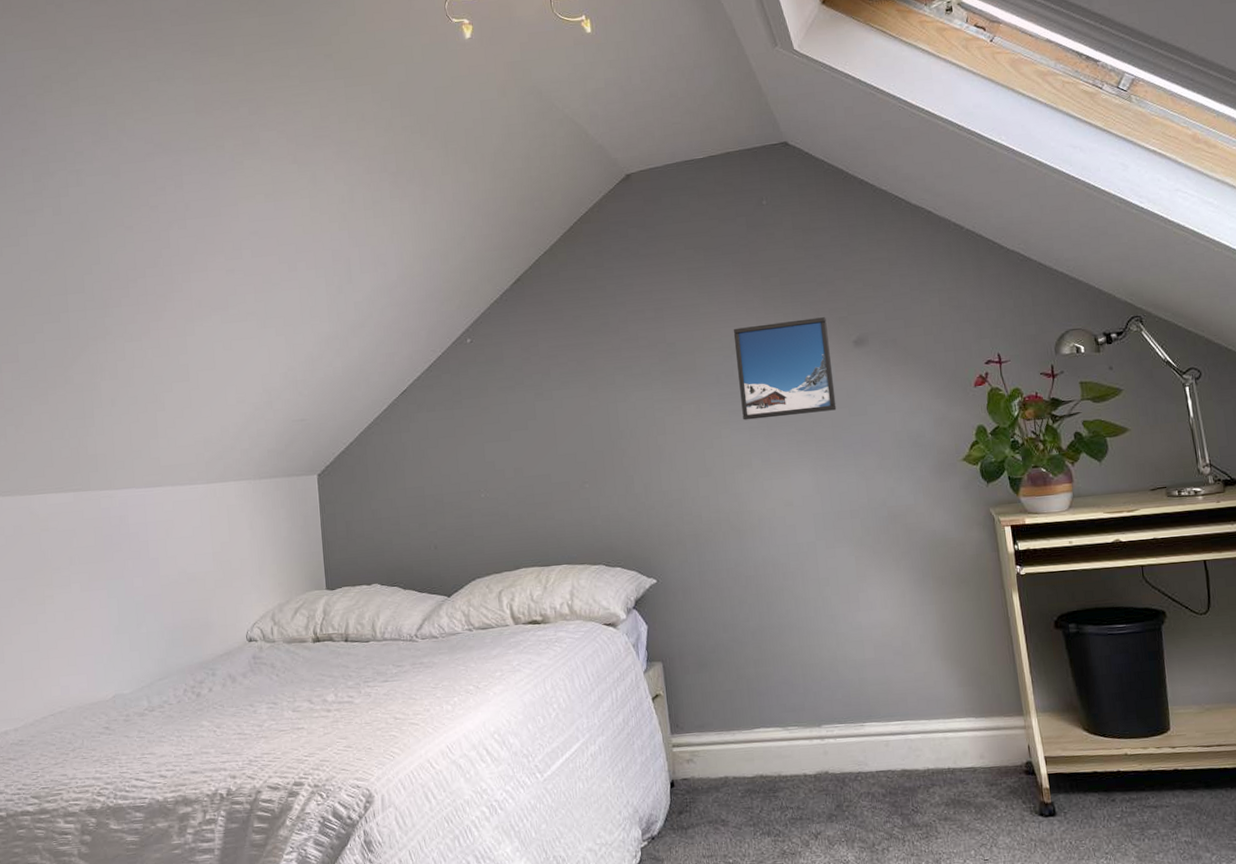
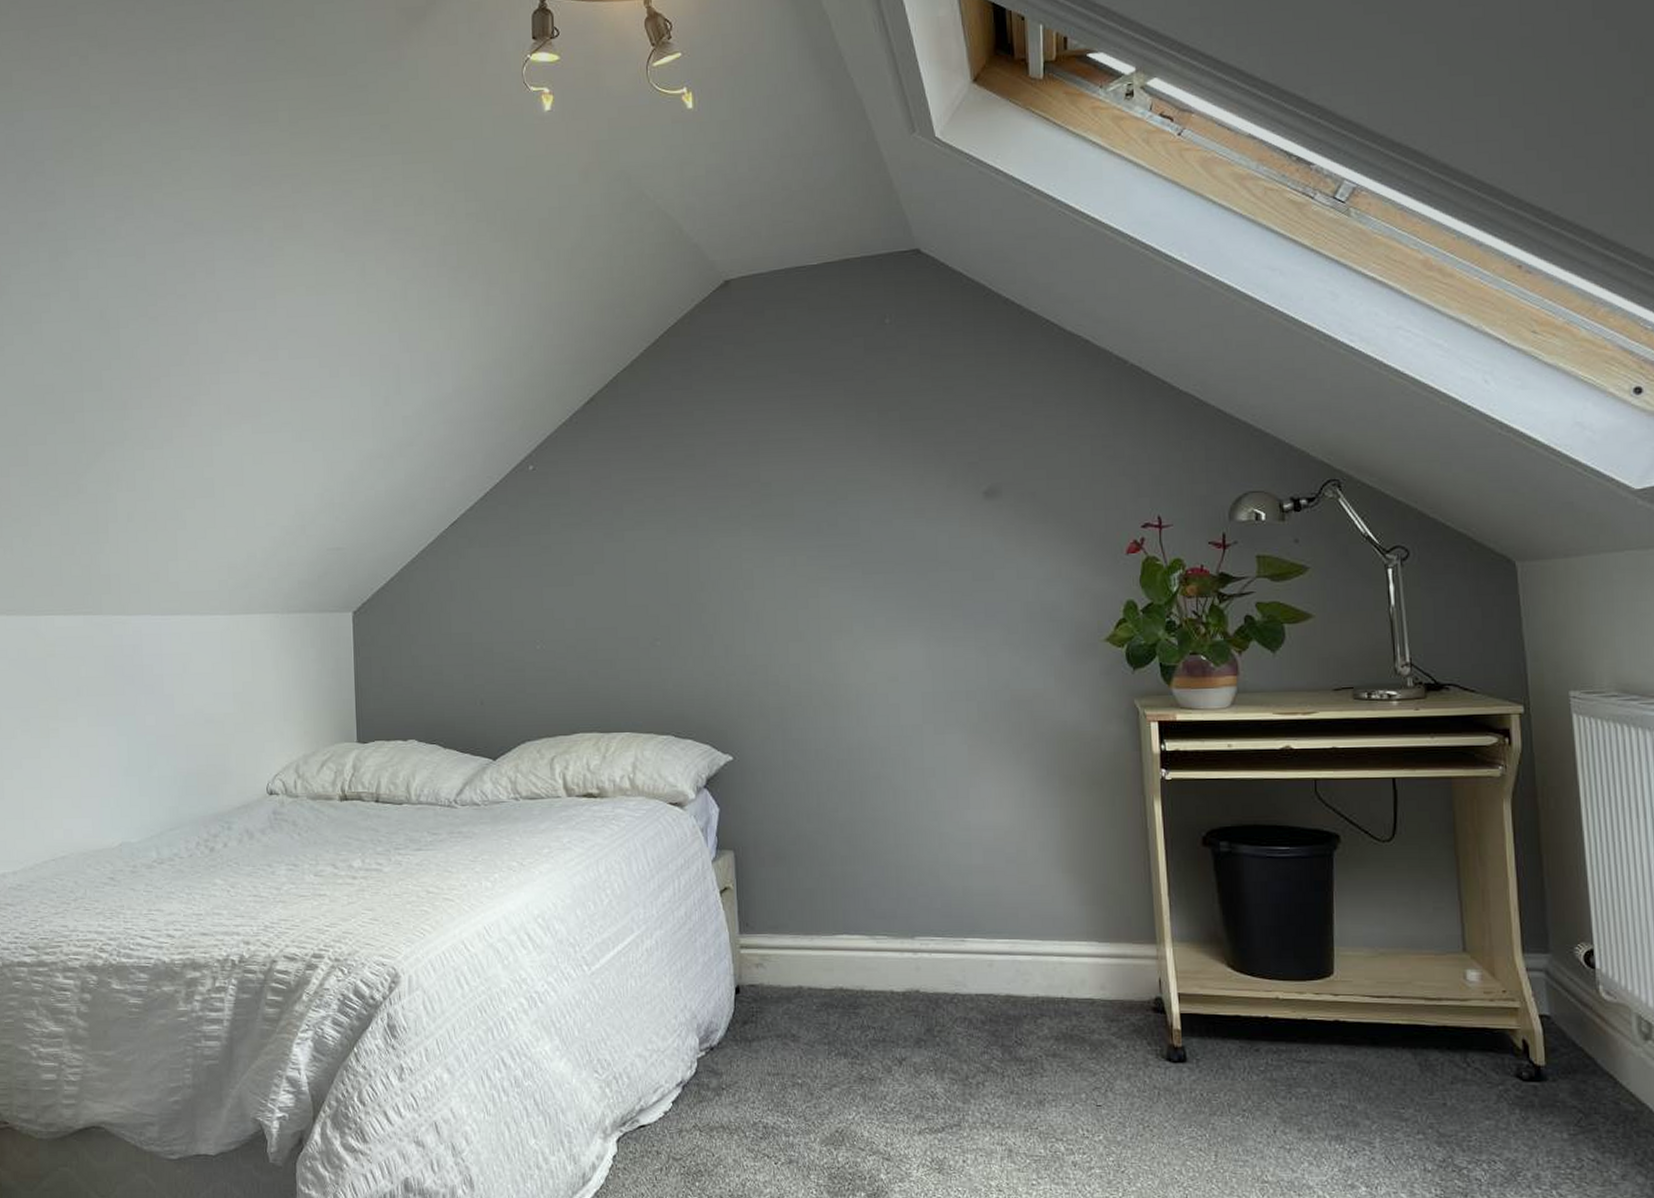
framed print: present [733,317,837,420] -> none [840,461,958,578]

